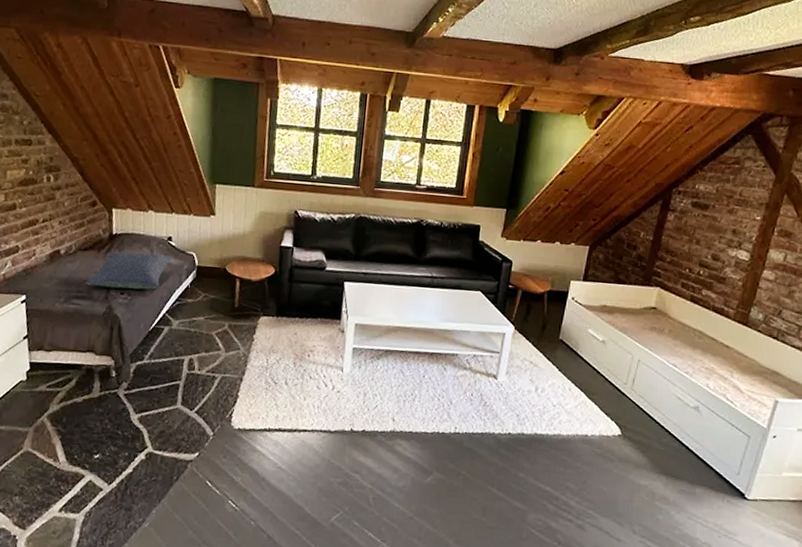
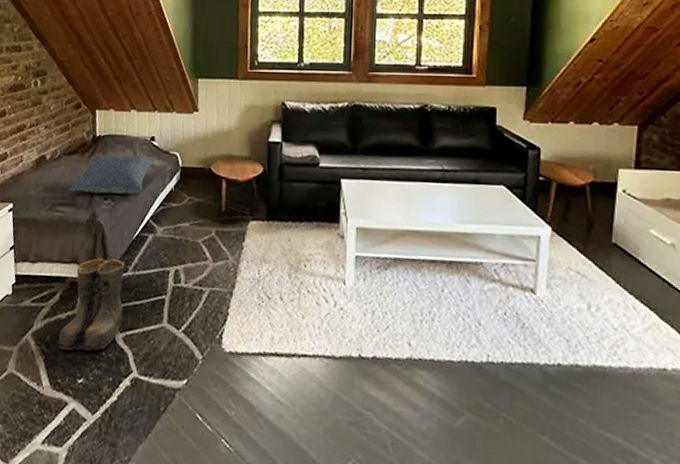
boots: none [74,348,141,431] -> present [57,258,125,352]

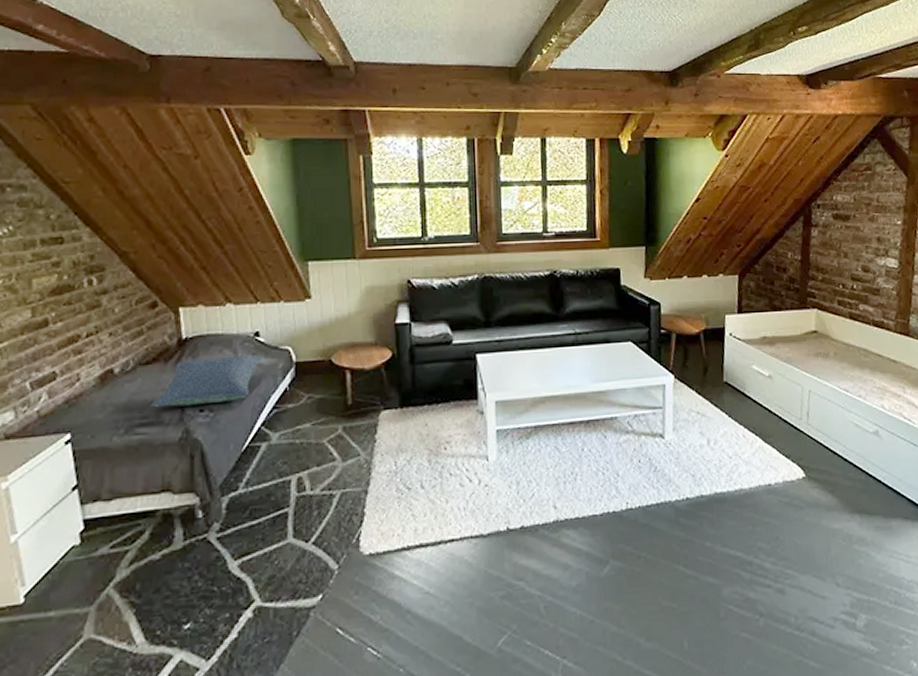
boots: present [57,258,125,352] -> none [152,477,238,597]

